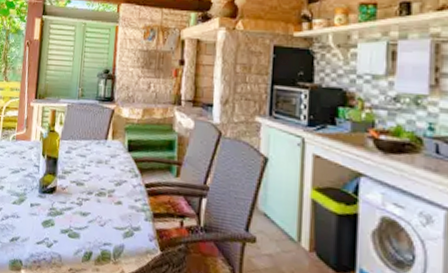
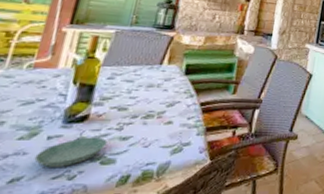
saucer: none [24,208,72,234] -> present [34,137,108,168]

